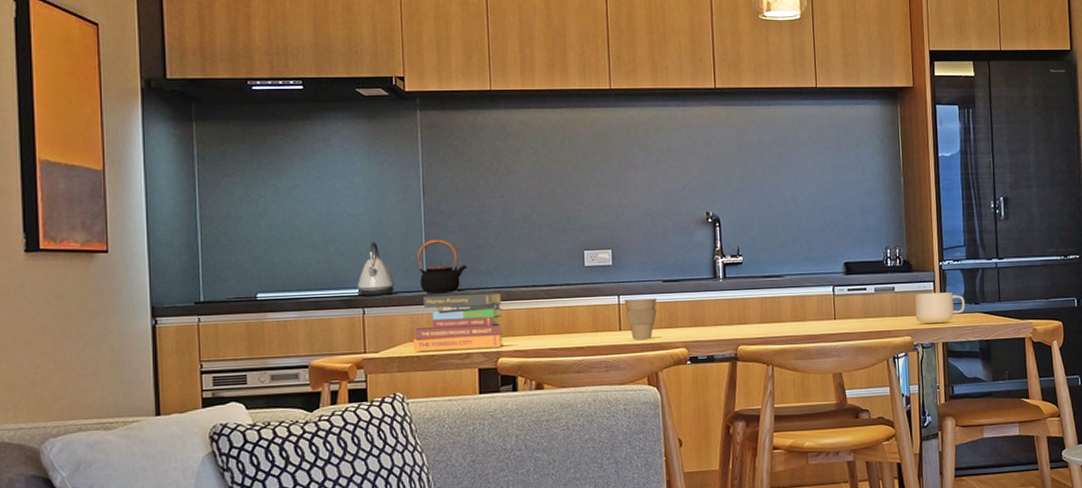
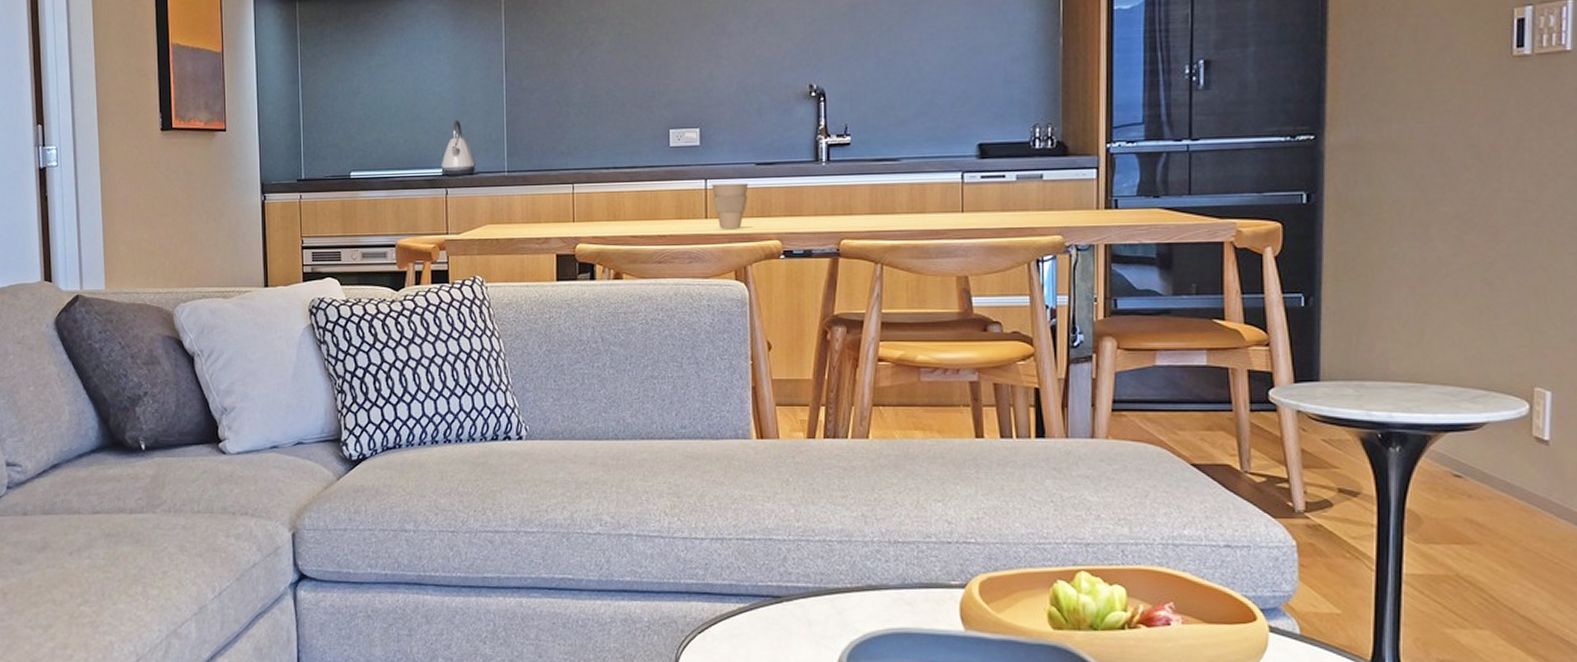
books: present [412,292,503,351] -> none [492,174,582,234]
teapot: present [416,239,468,294] -> none [498,117,548,175]
cup: present [914,292,965,324] -> none [1069,182,1140,221]

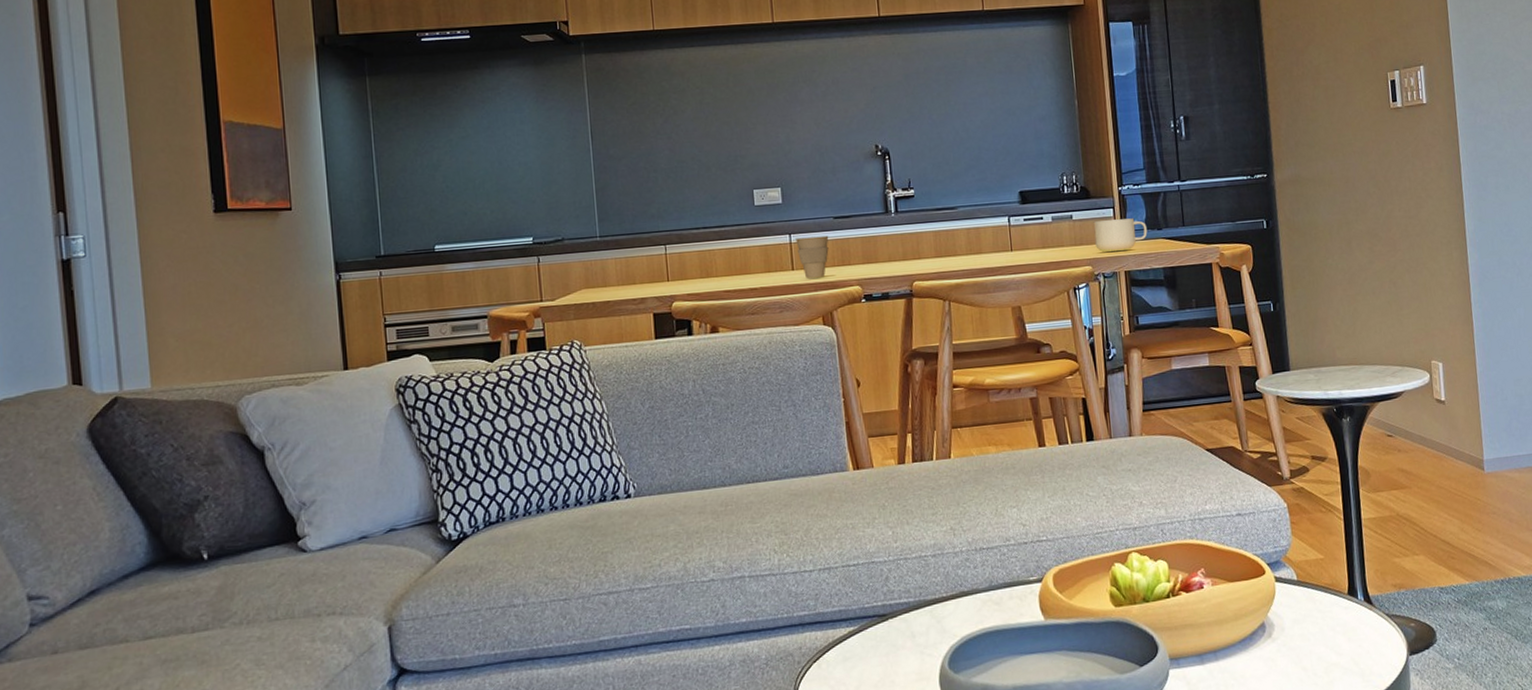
kettle: present [441,120,476,177] -> none [531,189,567,245]
cup: none [1069,182,1140,221] -> present [1093,218,1147,253]

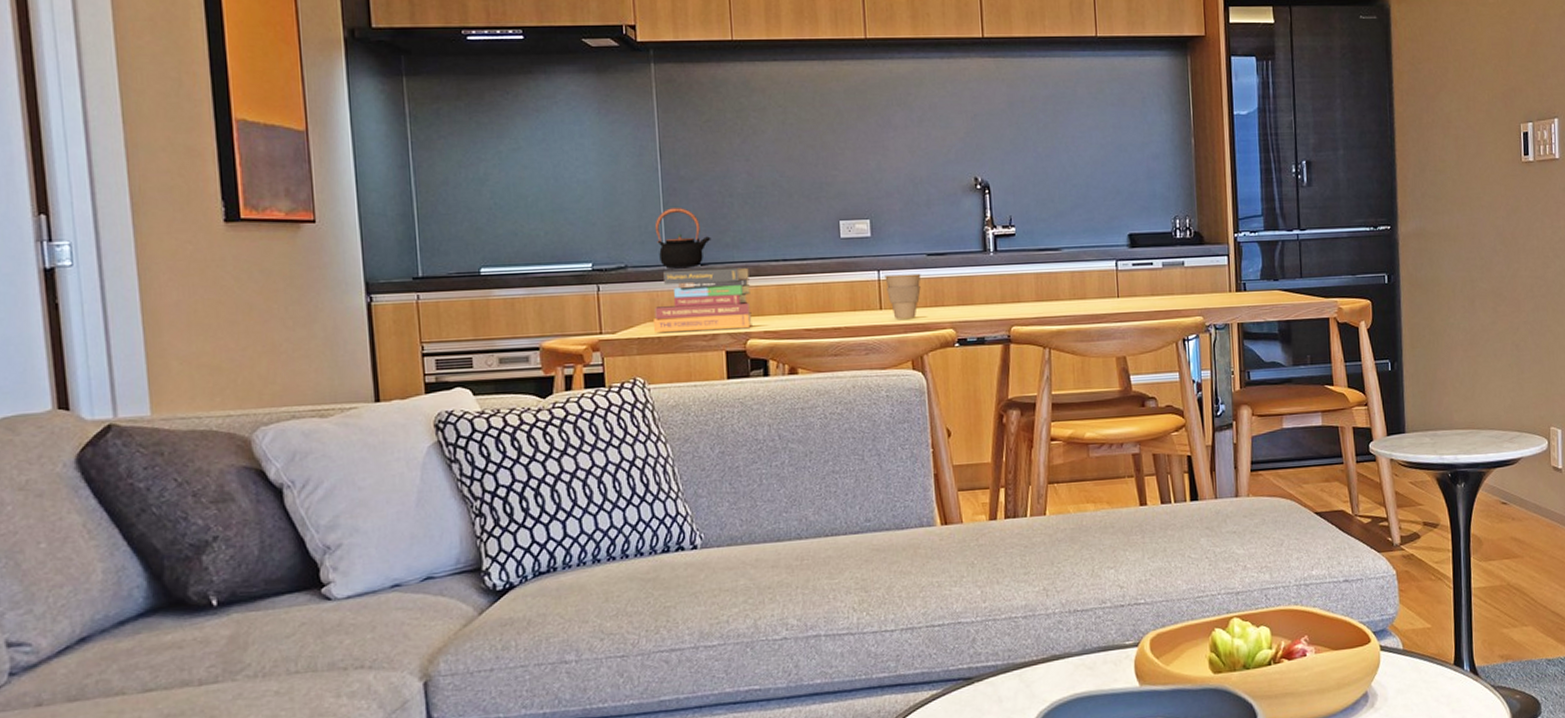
teapot: none [587,183,639,240] -> present [654,208,711,269]
books: none [587,235,677,298] -> present [652,267,752,332]
cup: present [1093,218,1147,253] -> none [1206,267,1263,303]

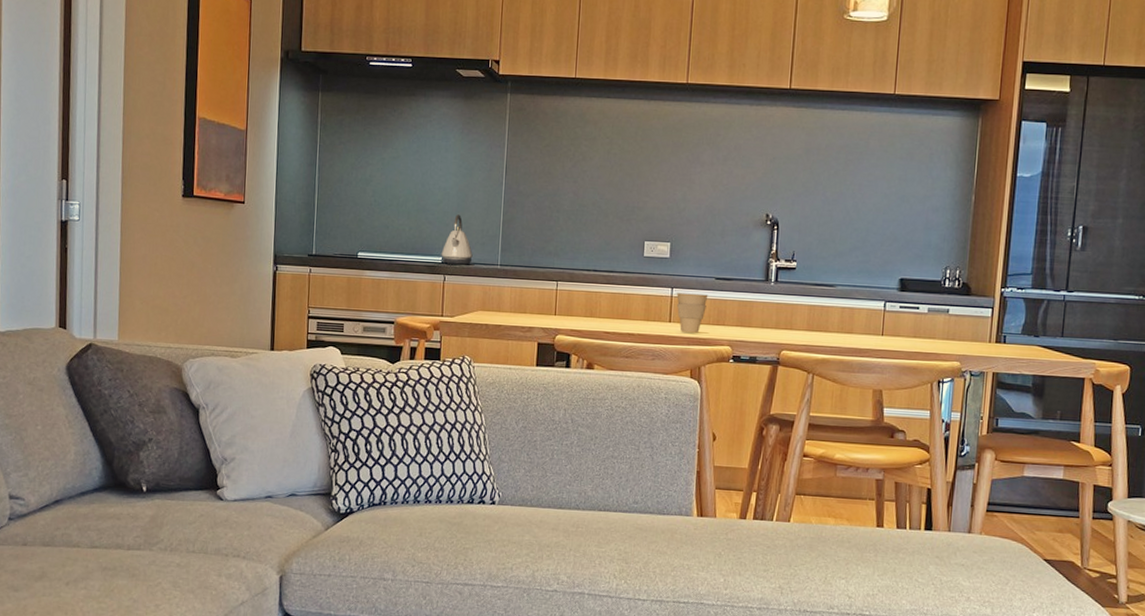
kettle: none [590,210,631,272] -> present [441,214,473,266]
books: present [652,267,752,332] -> none [483,269,565,325]
teapot: present [654,208,711,269] -> none [494,217,538,269]

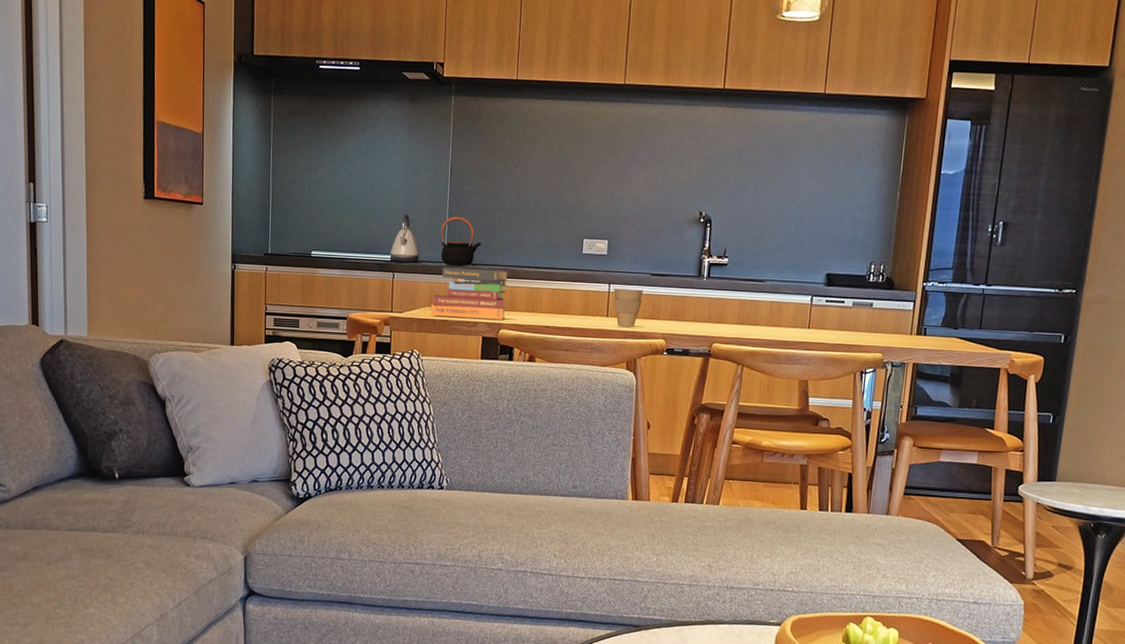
books: none [483,269,565,325] -> present [430,267,508,319]
teapot: none [494,217,538,269] -> present [440,216,482,267]

